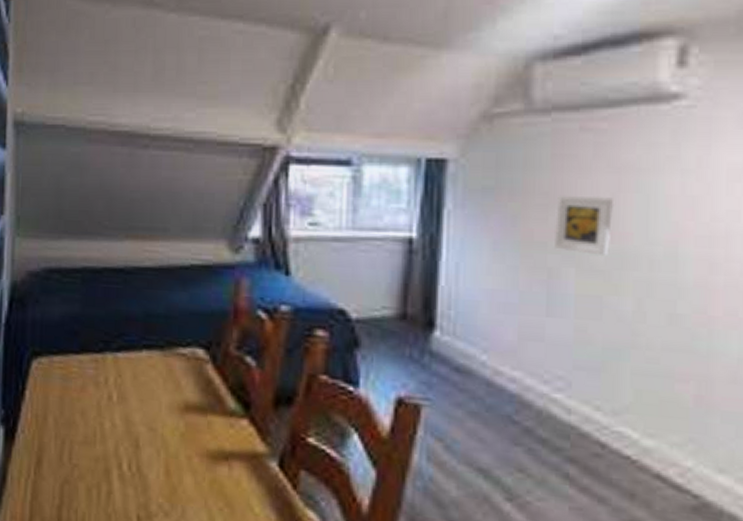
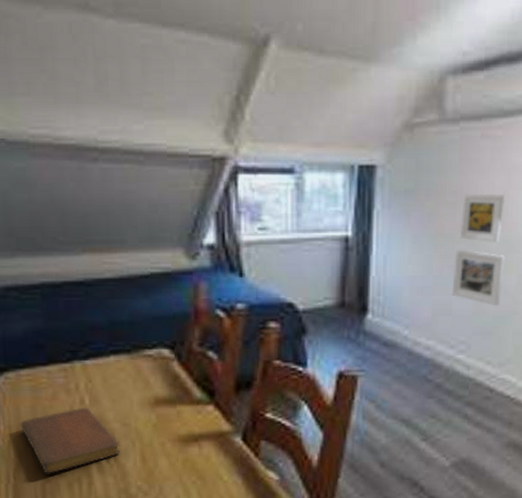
notebook: none [46,404,144,475] -> present [20,407,121,474]
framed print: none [544,261,618,336] -> present [451,249,506,307]

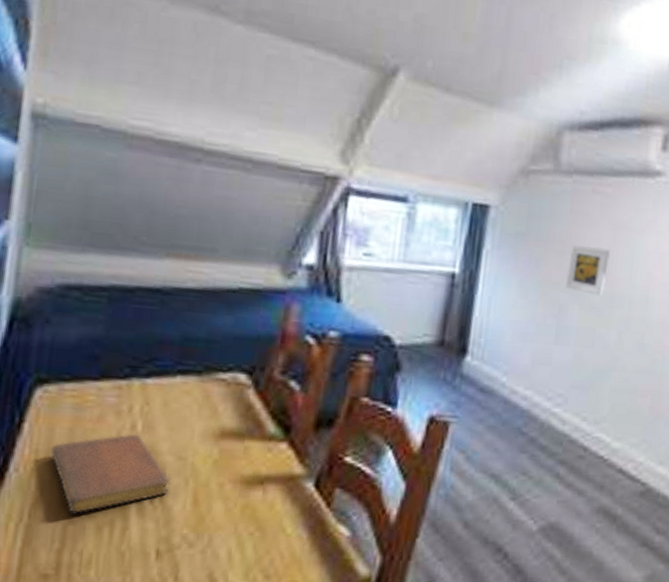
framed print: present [451,249,506,307] -> none [553,298,608,361]

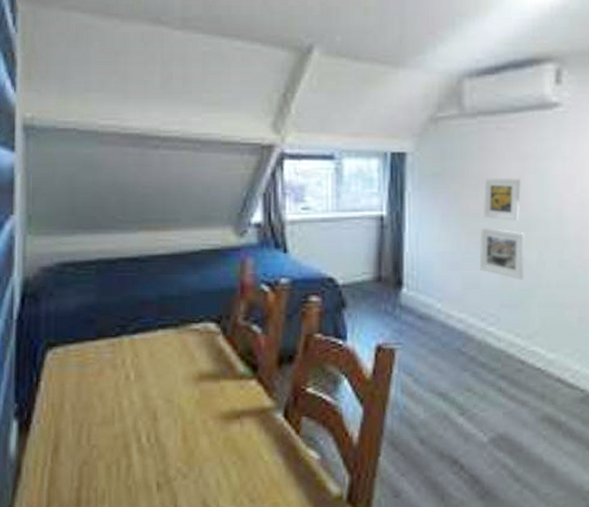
notebook: present [50,434,171,514] -> none [63,383,162,456]
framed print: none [553,298,608,361] -> present [479,227,526,280]

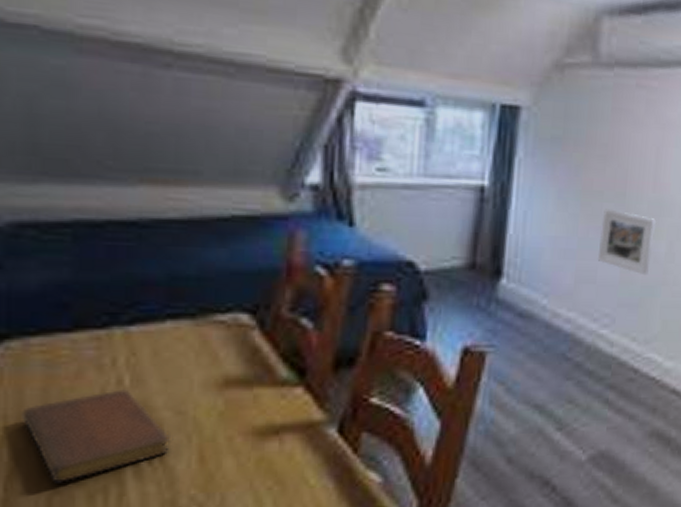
notebook: none [63,383,162,456] -> present [21,389,170,483]
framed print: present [483,177,522,222] -> none [609,147,658,205]

